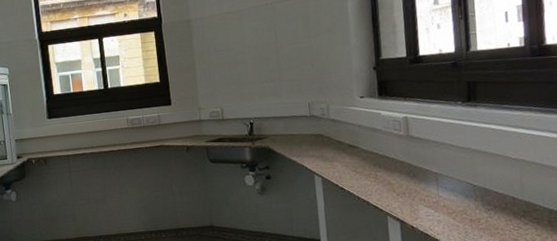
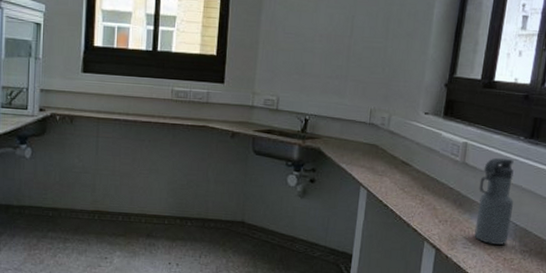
water bottle: none [428,124,470,208] -> present [474,157,514,245]

